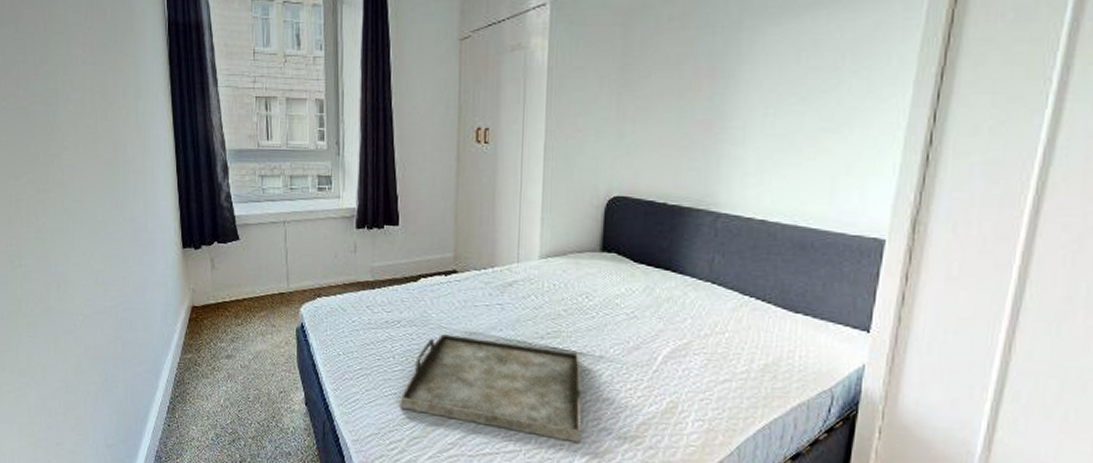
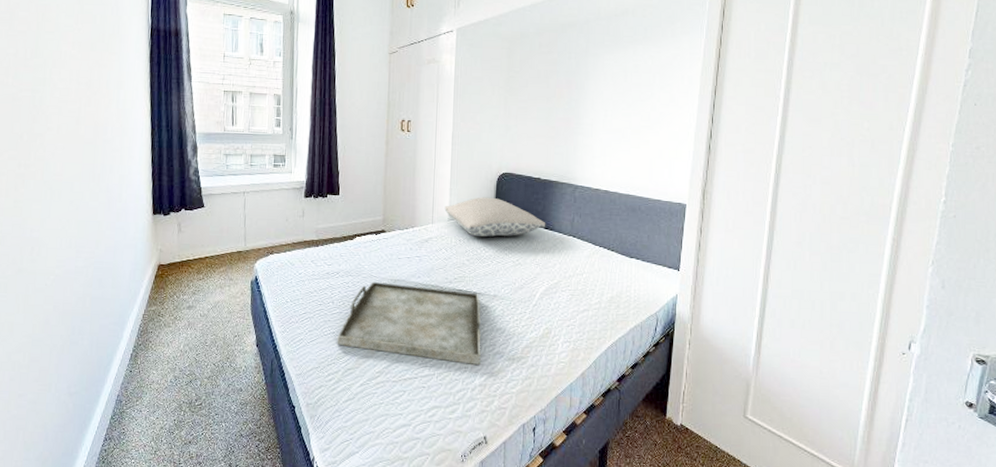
pillow: none [534,228,674,281] -> present [444,197,546,237]

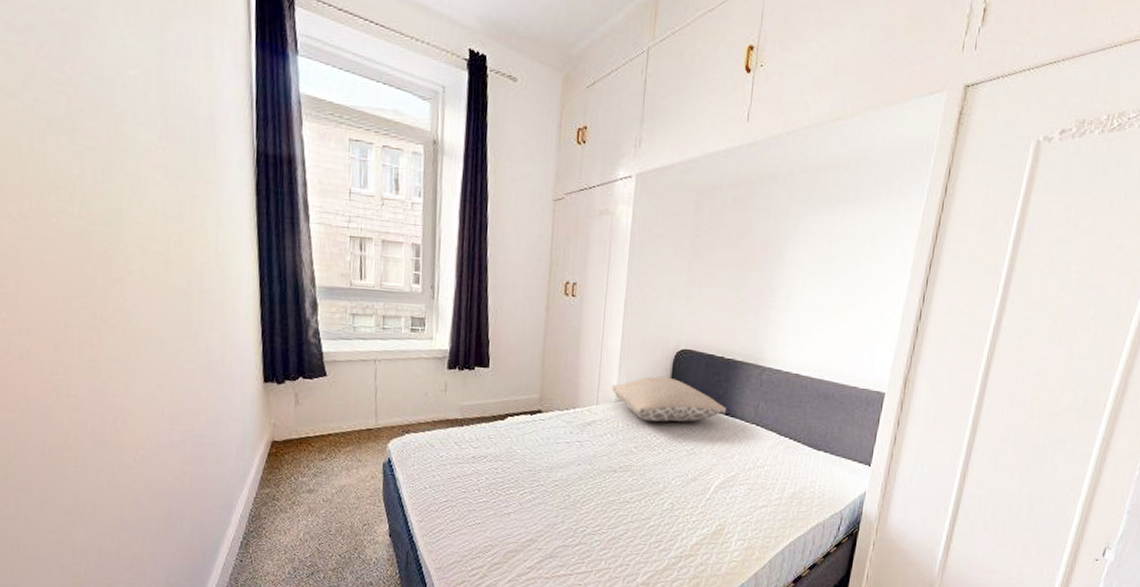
serving tray: present [337,282,481,365] -> none [483,468,648,562]

